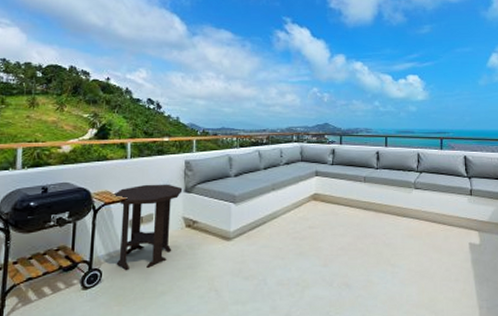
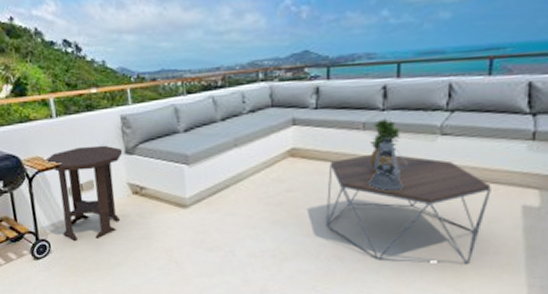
coffee table: none [338,201,449,290] -> present [326,155,491,264]
potted plant: none [368,174,389,213] -> present [369,118,401,171]
lantern: none [369,188,394,230] -> present [369,136,407,192]

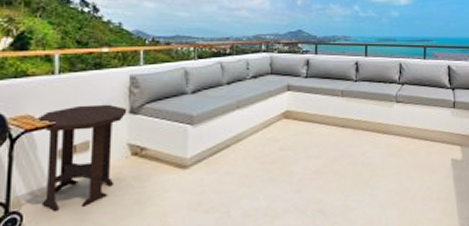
coffee table: present [326,155,491,264] -> none [312,118,431,213]
potted plant: present [369,118,401,171] -> none [346,87,368,131]
lantern: present [369,136,407,192] -> none [346,102,374,149]

